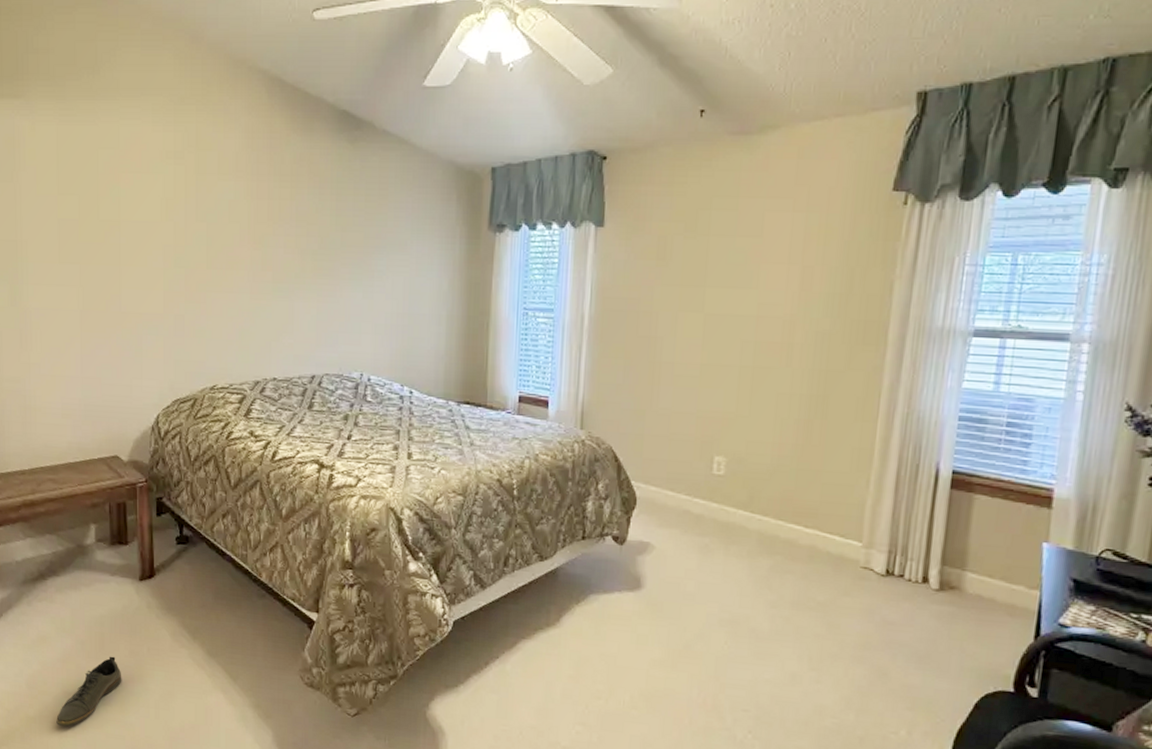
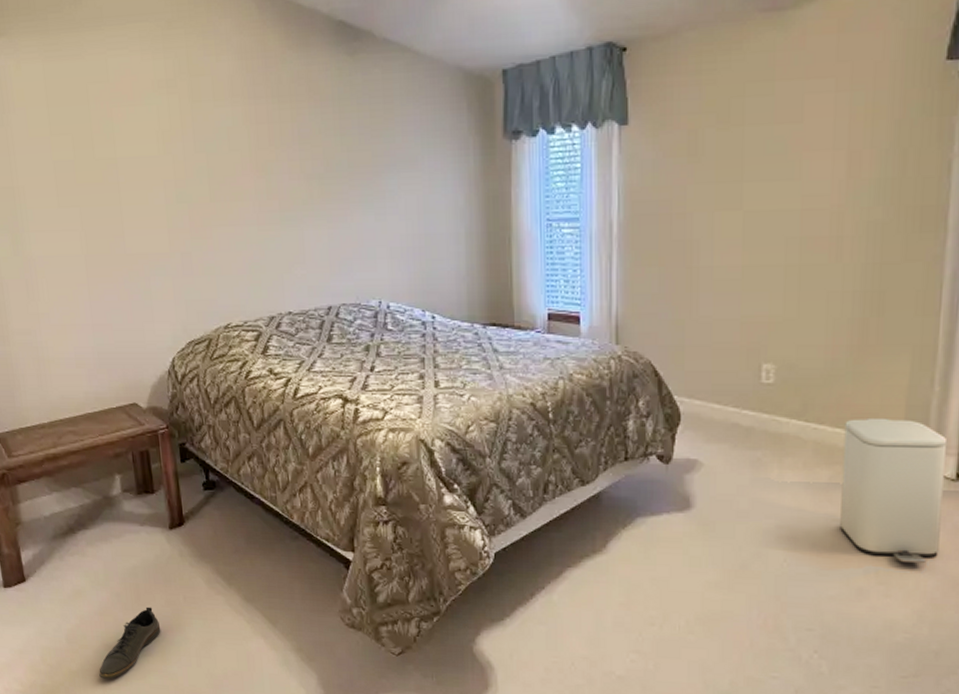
pedal bin: none [778,512,880,653] -> present [840,417,948,564]

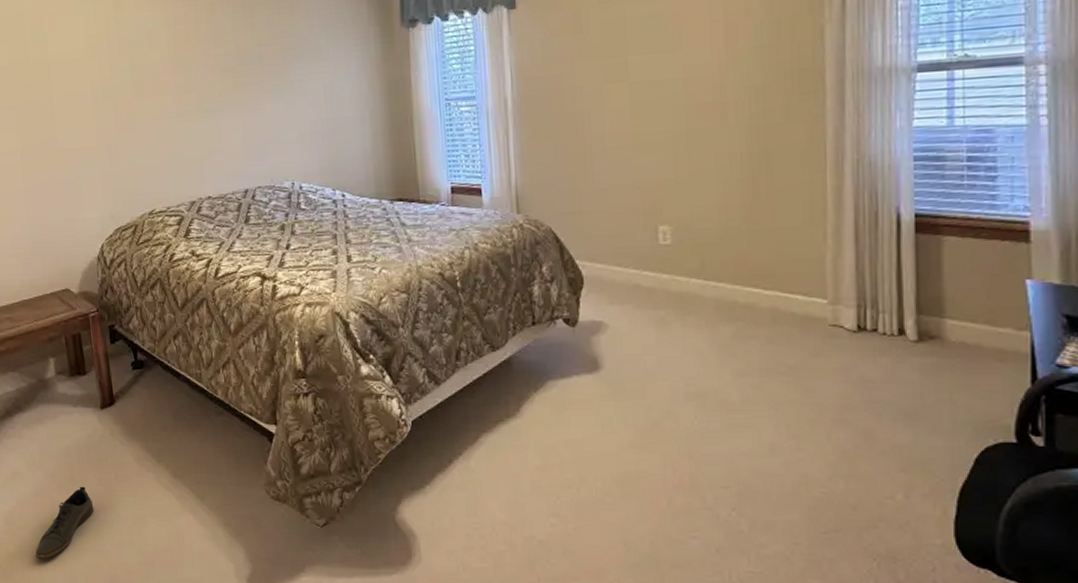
pedal bin: present [840,417,948,564] -> none [743,273,847,417]

